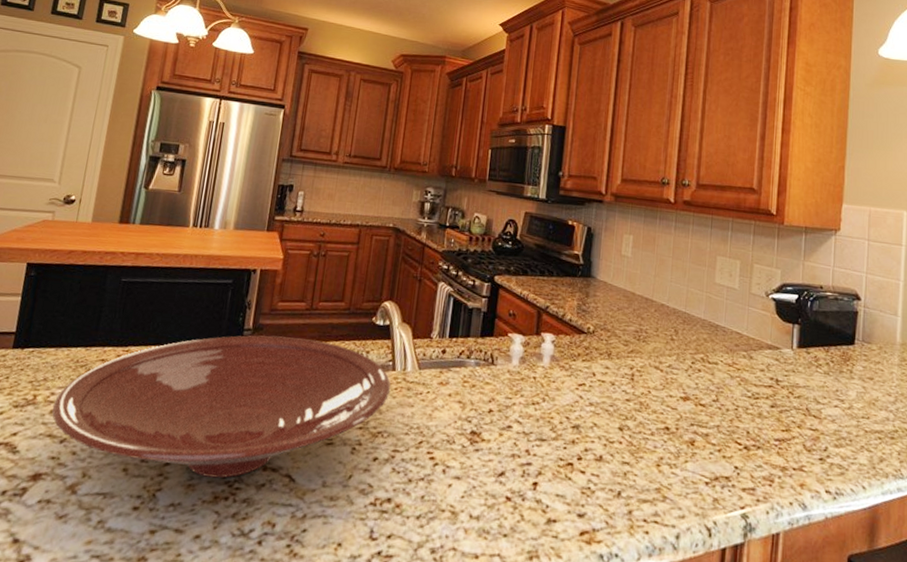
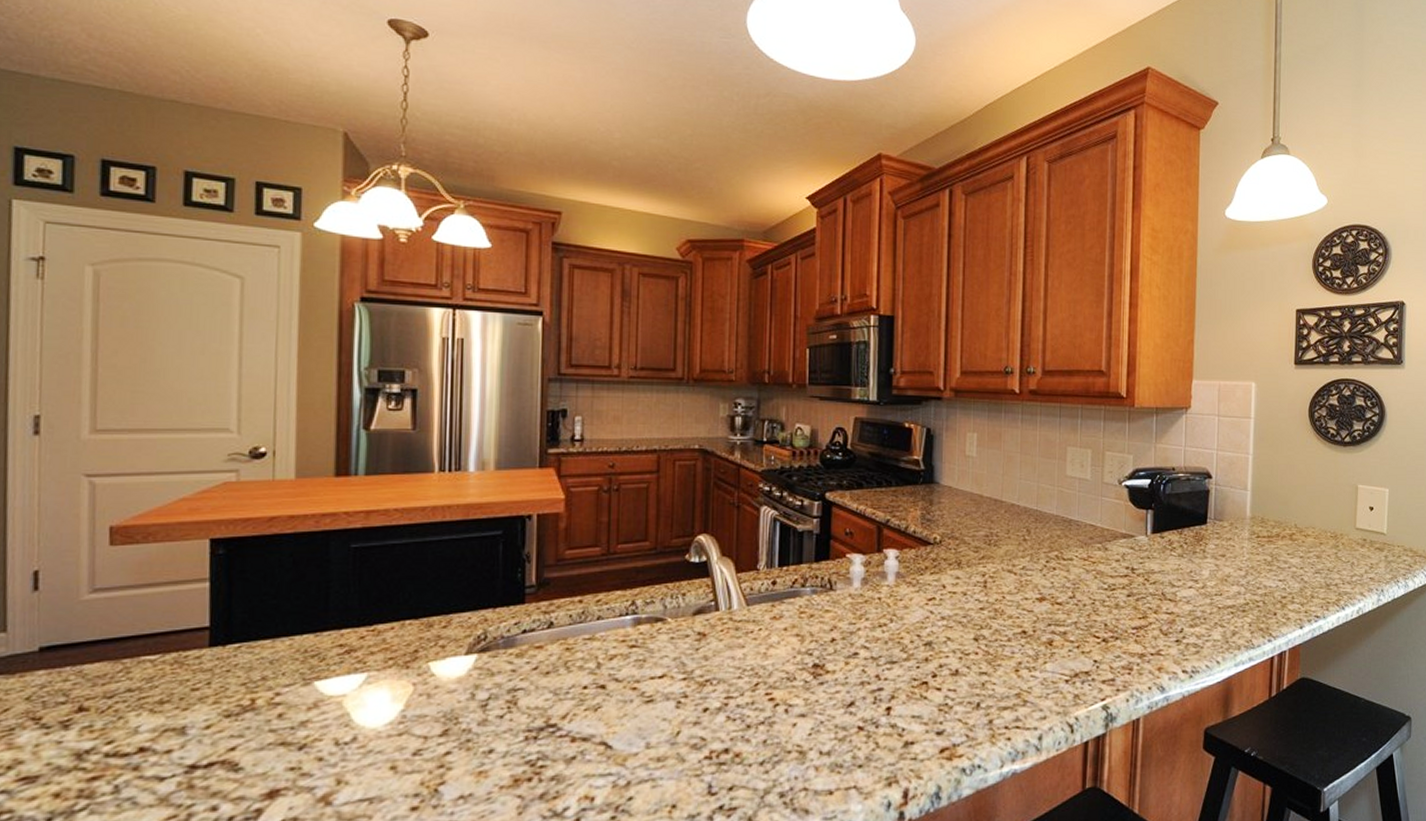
bowl: present [51,335,391,479] -> none [280,589,716,760]

